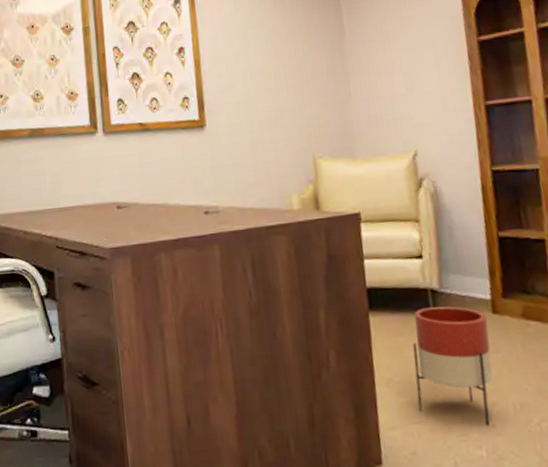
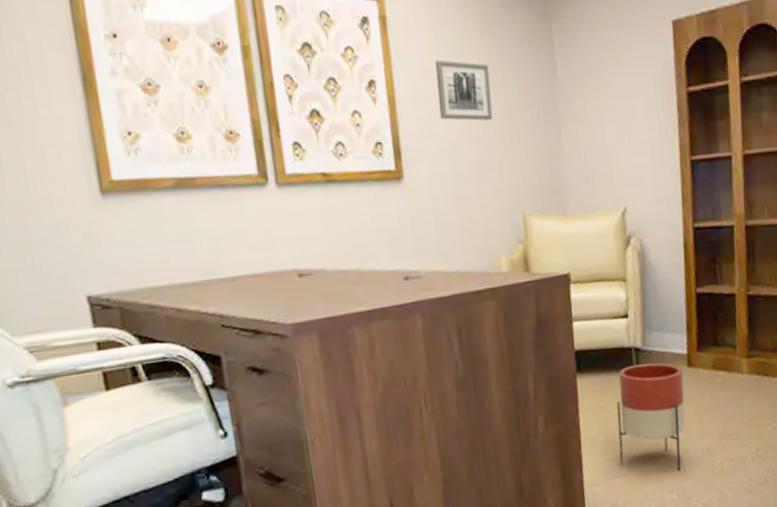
wall art: none [234,27,285,77] -> present [435,60,493,121]

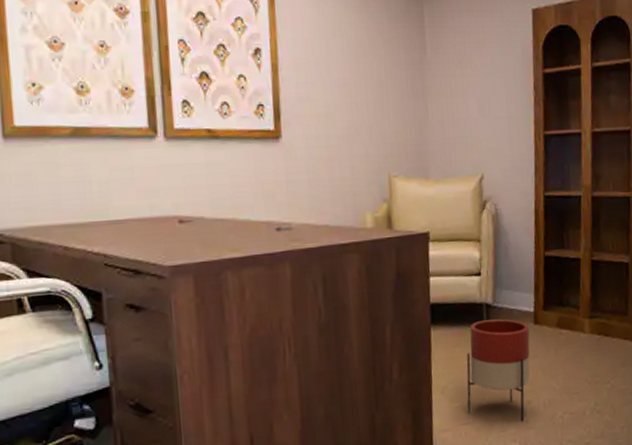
wall art: present [435,60,493,121] -> none [316,34,366,89]

